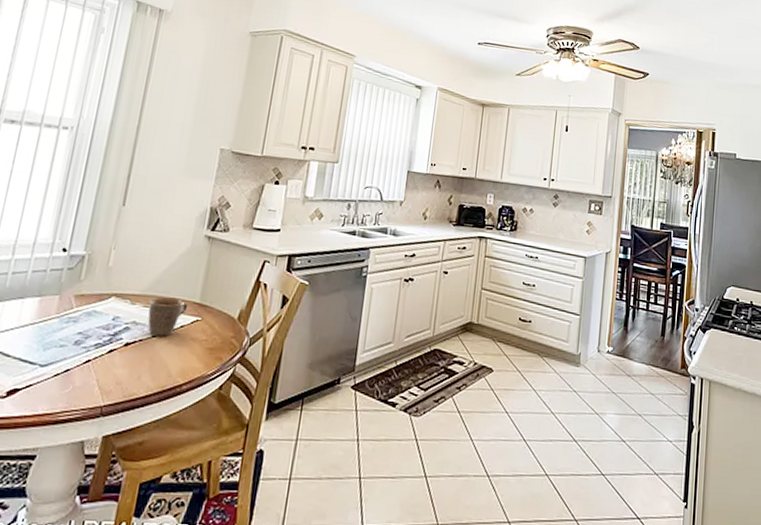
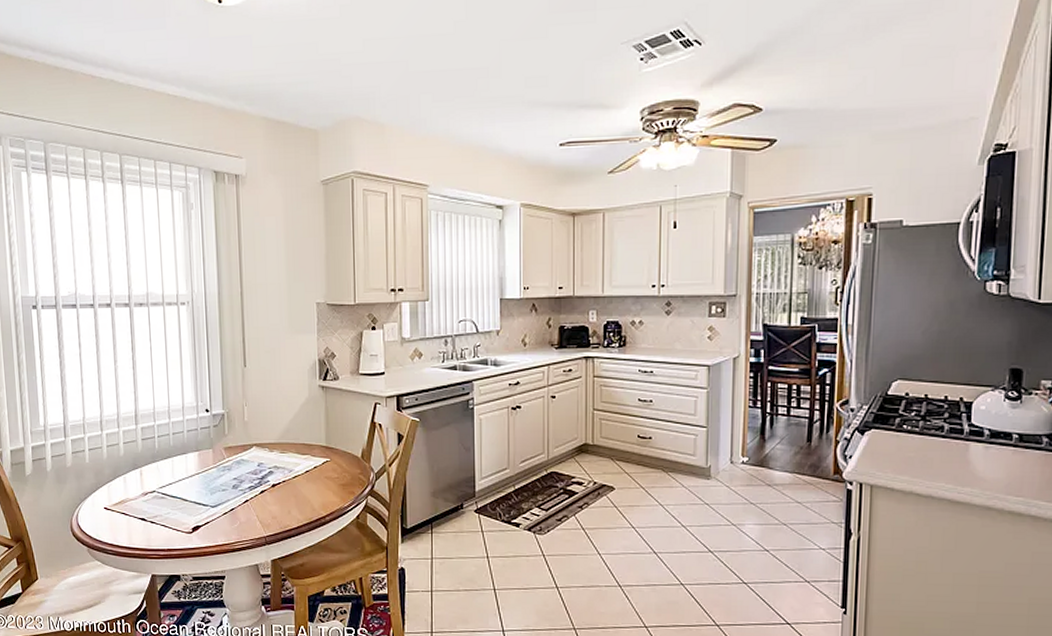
mug: present [147,297,188,337] -> none [283,443,317,477]

